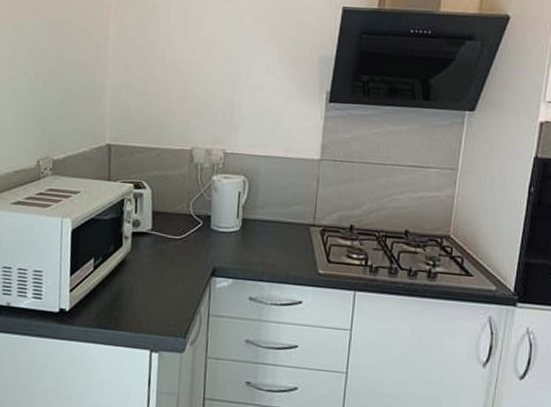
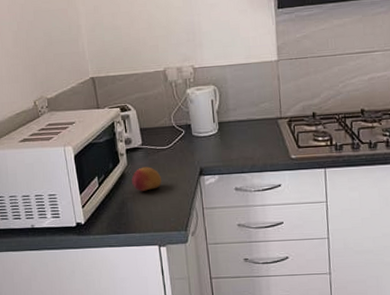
fruit: none [132,255,167,284] -> present [132,167,162,191]

